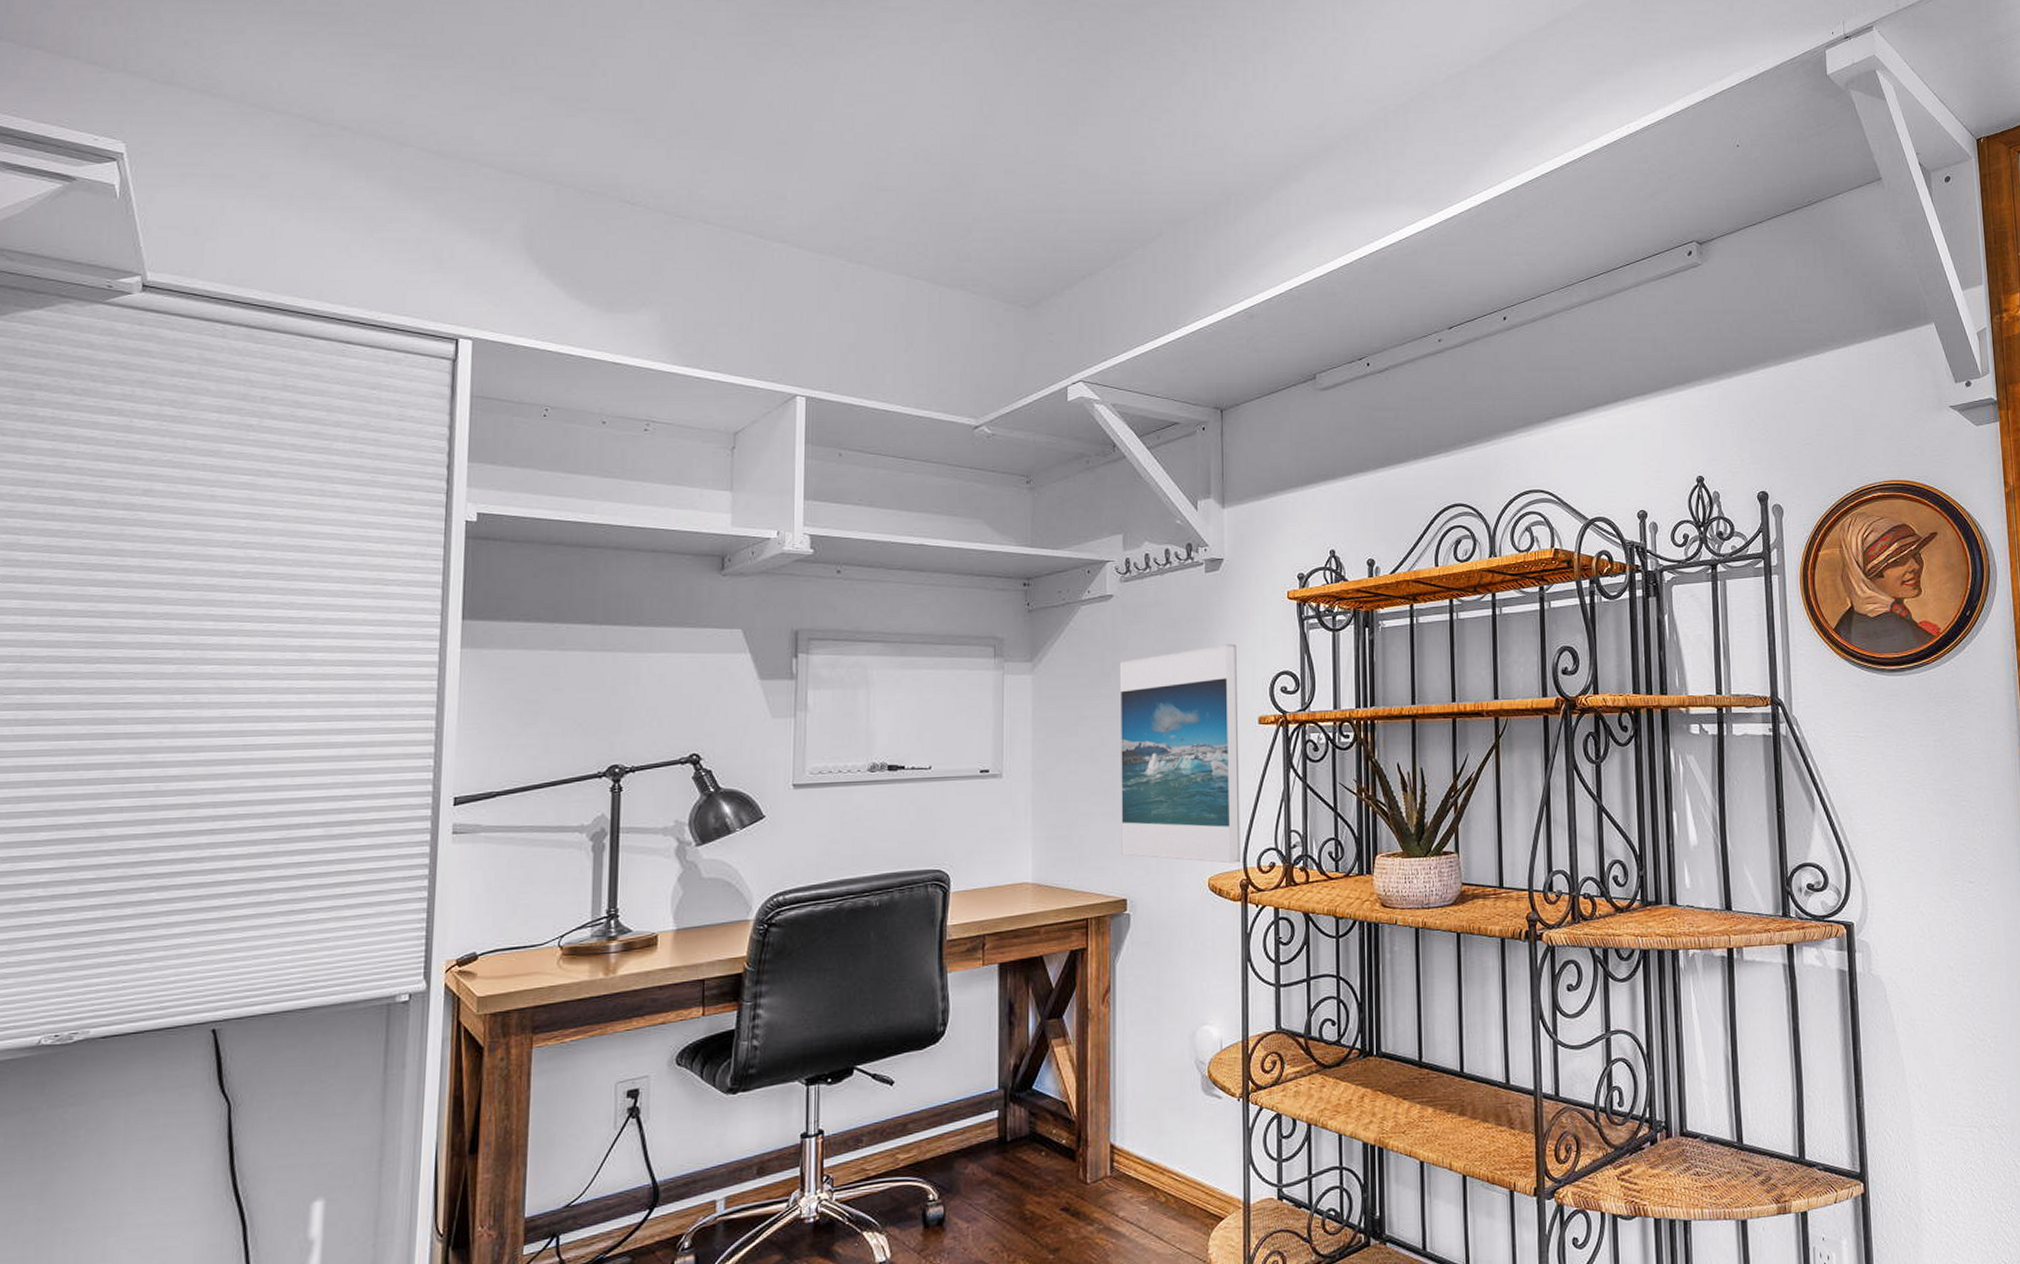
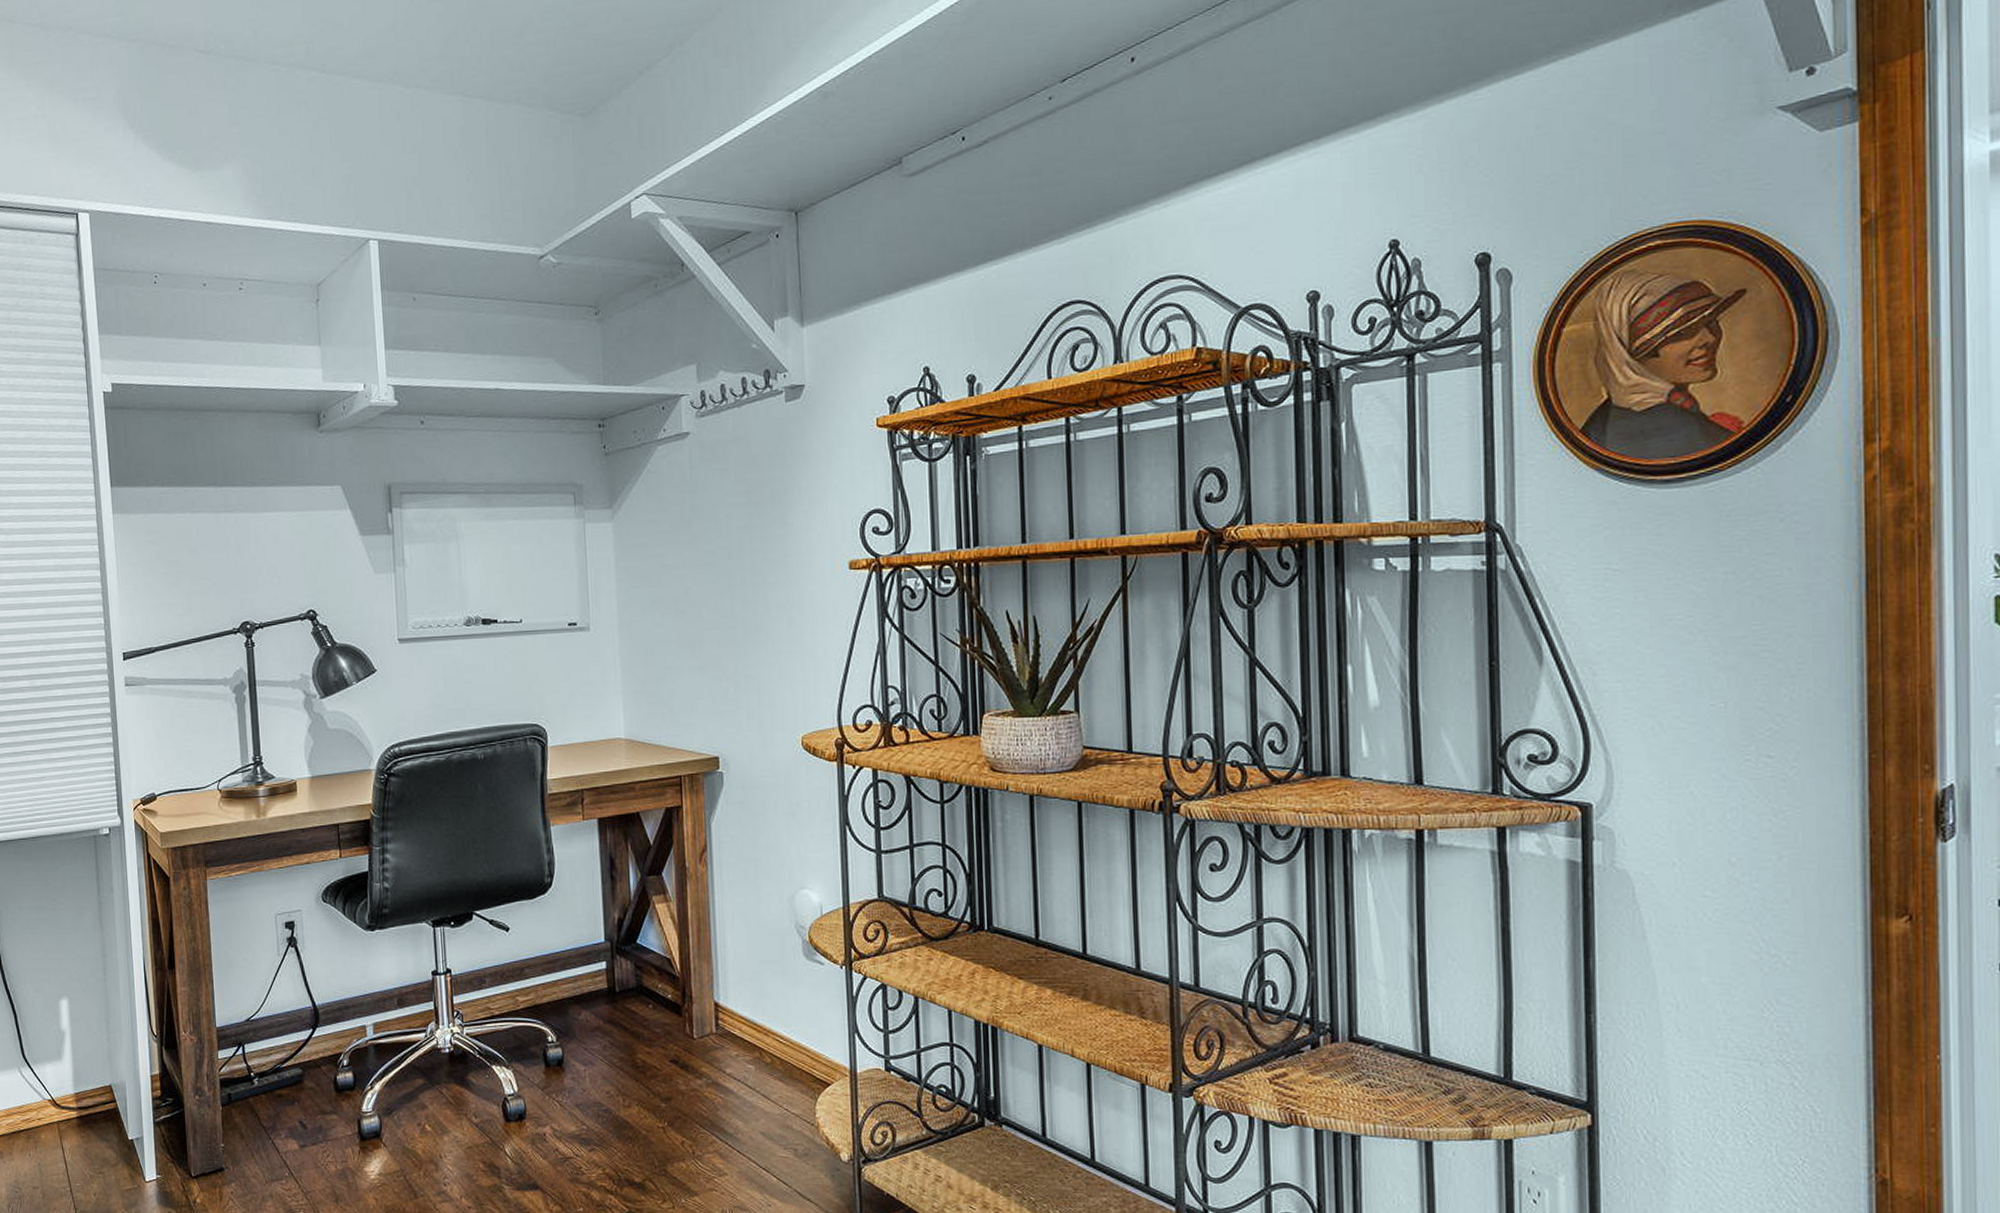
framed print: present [1119,644,1241,864] -> none [699,481,835,721]

